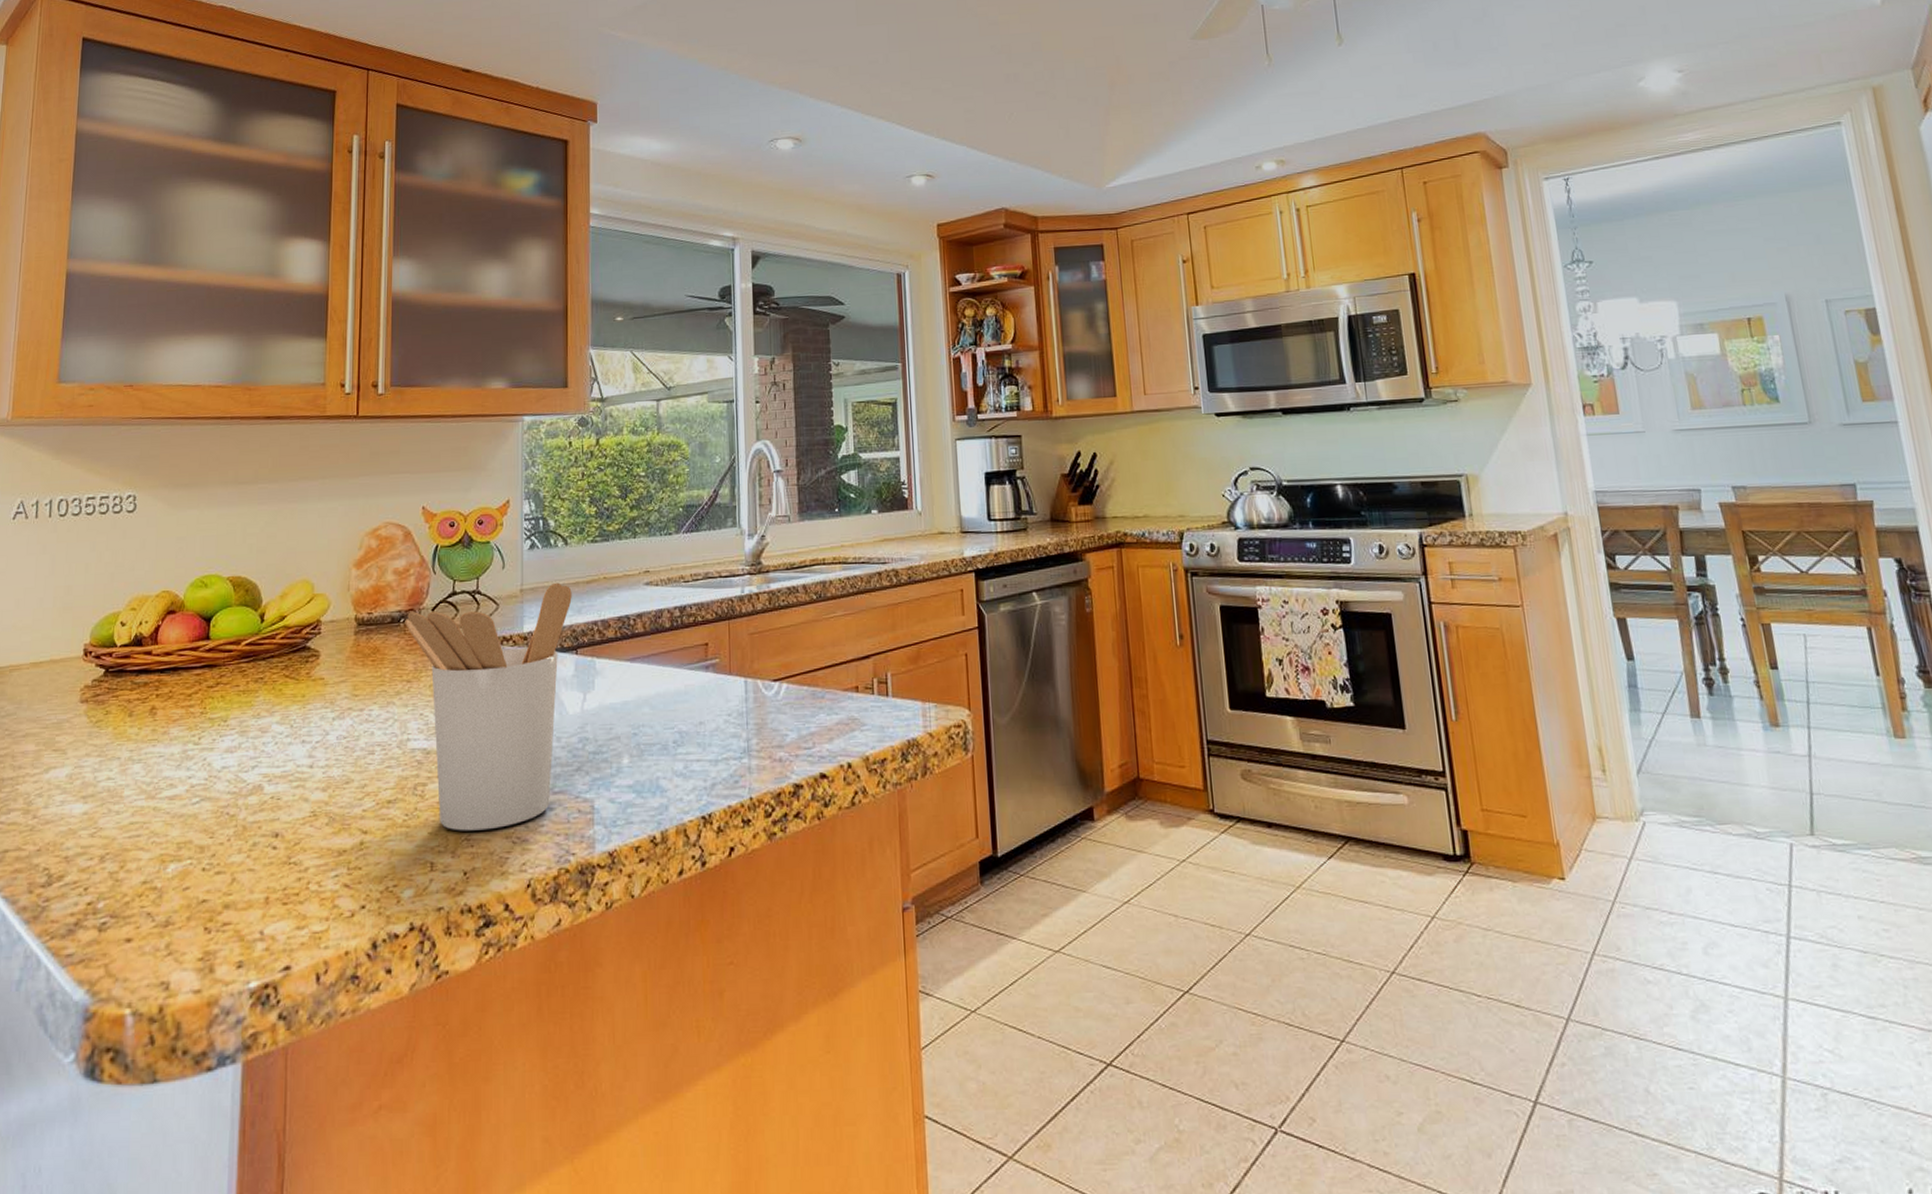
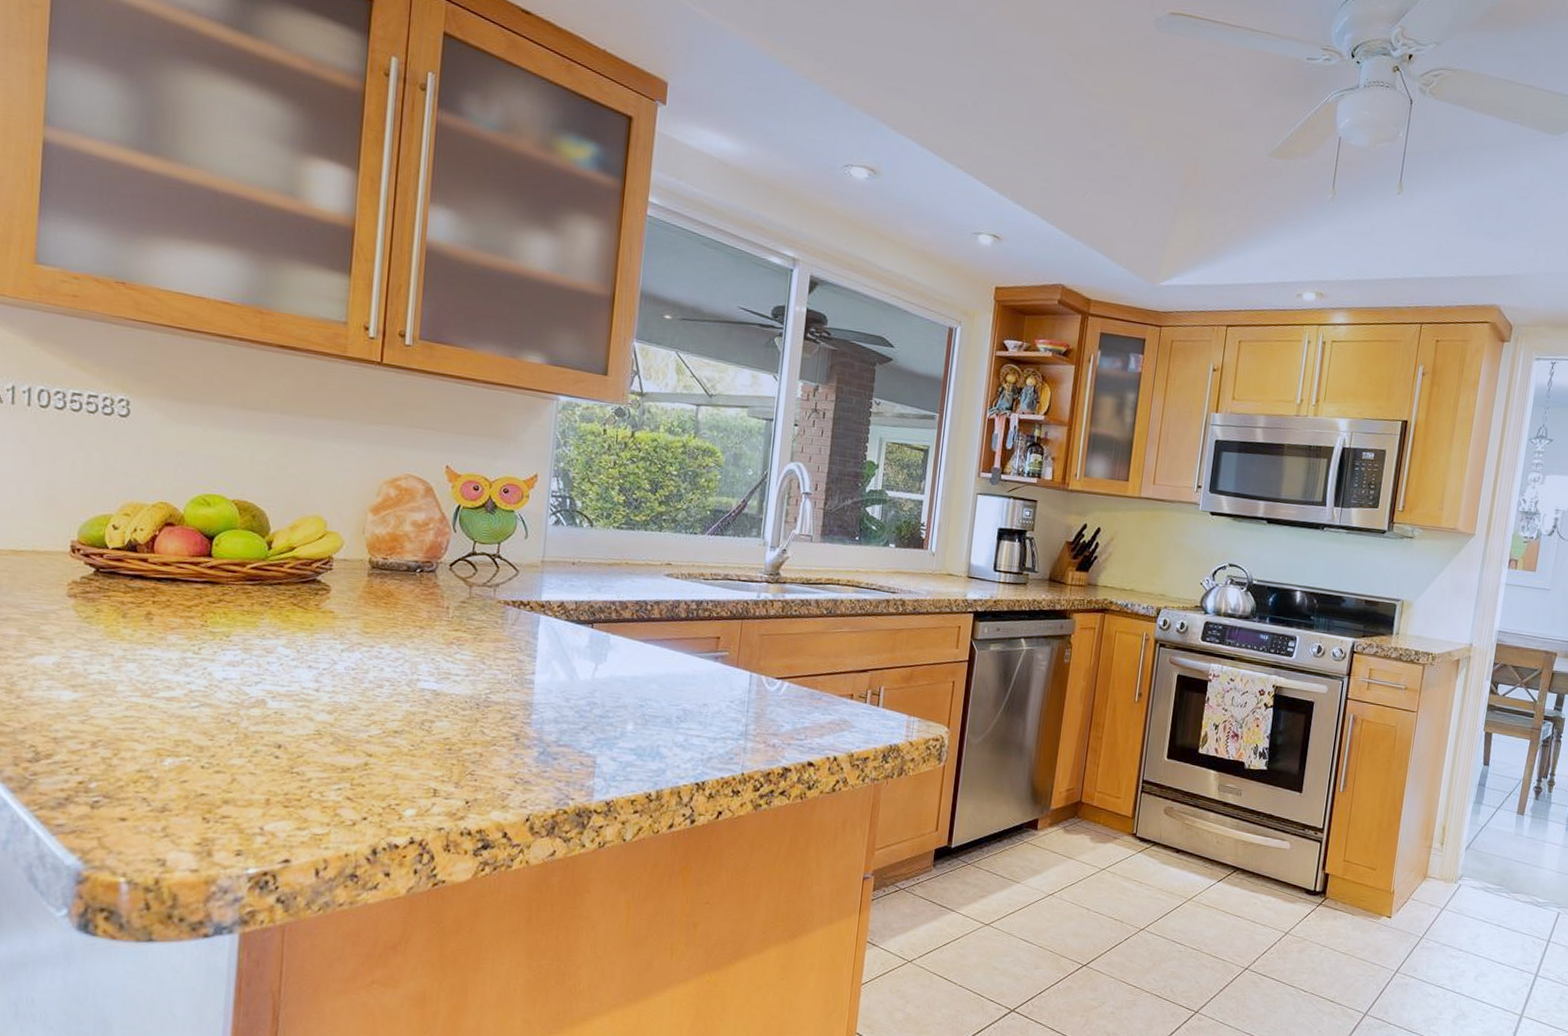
utensil holder: present [405,582,572,831] -> none [421,559,593,769]

